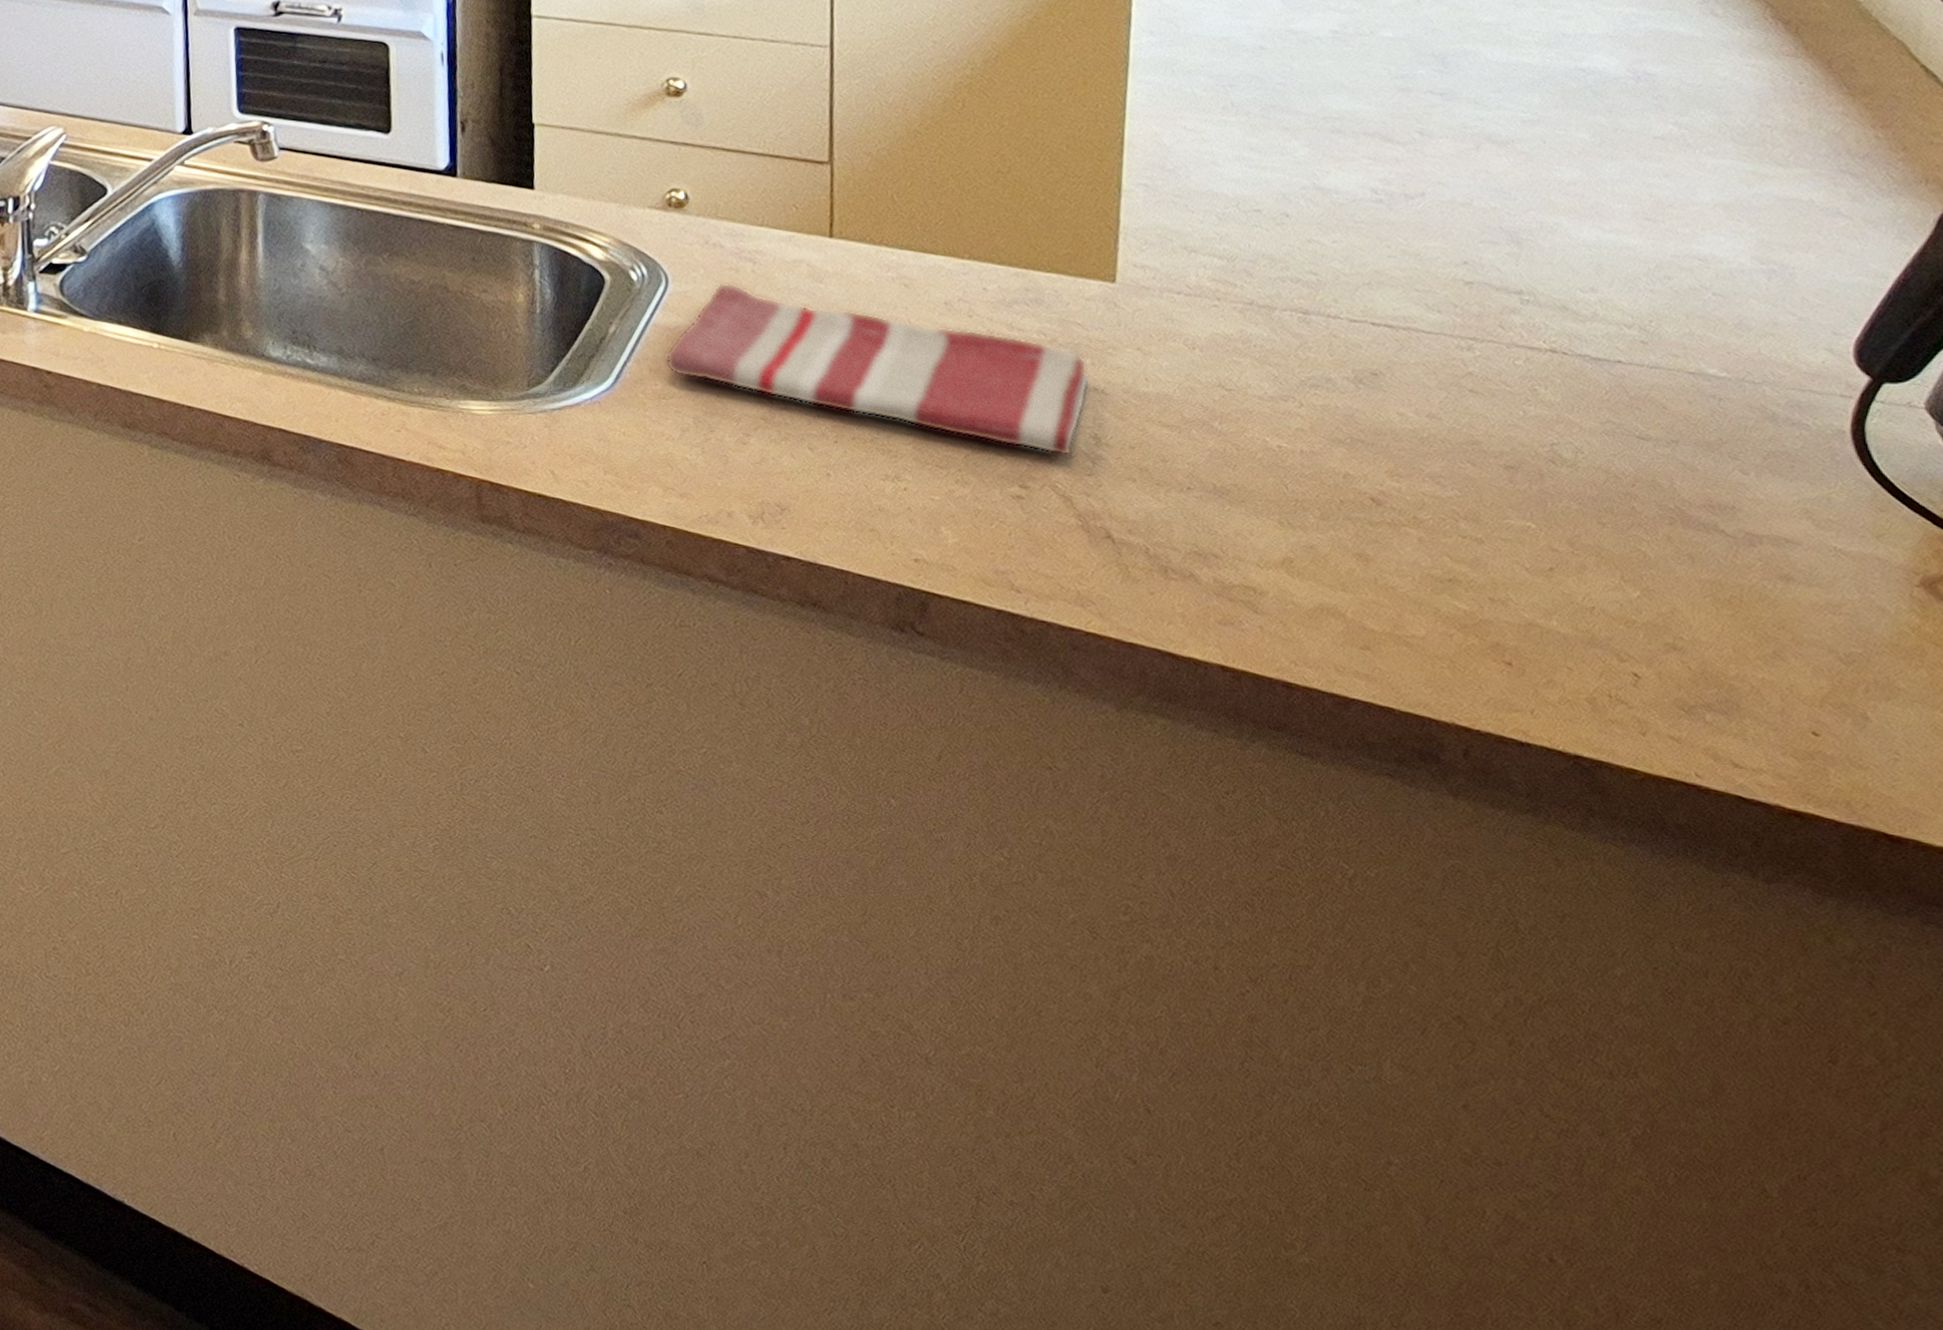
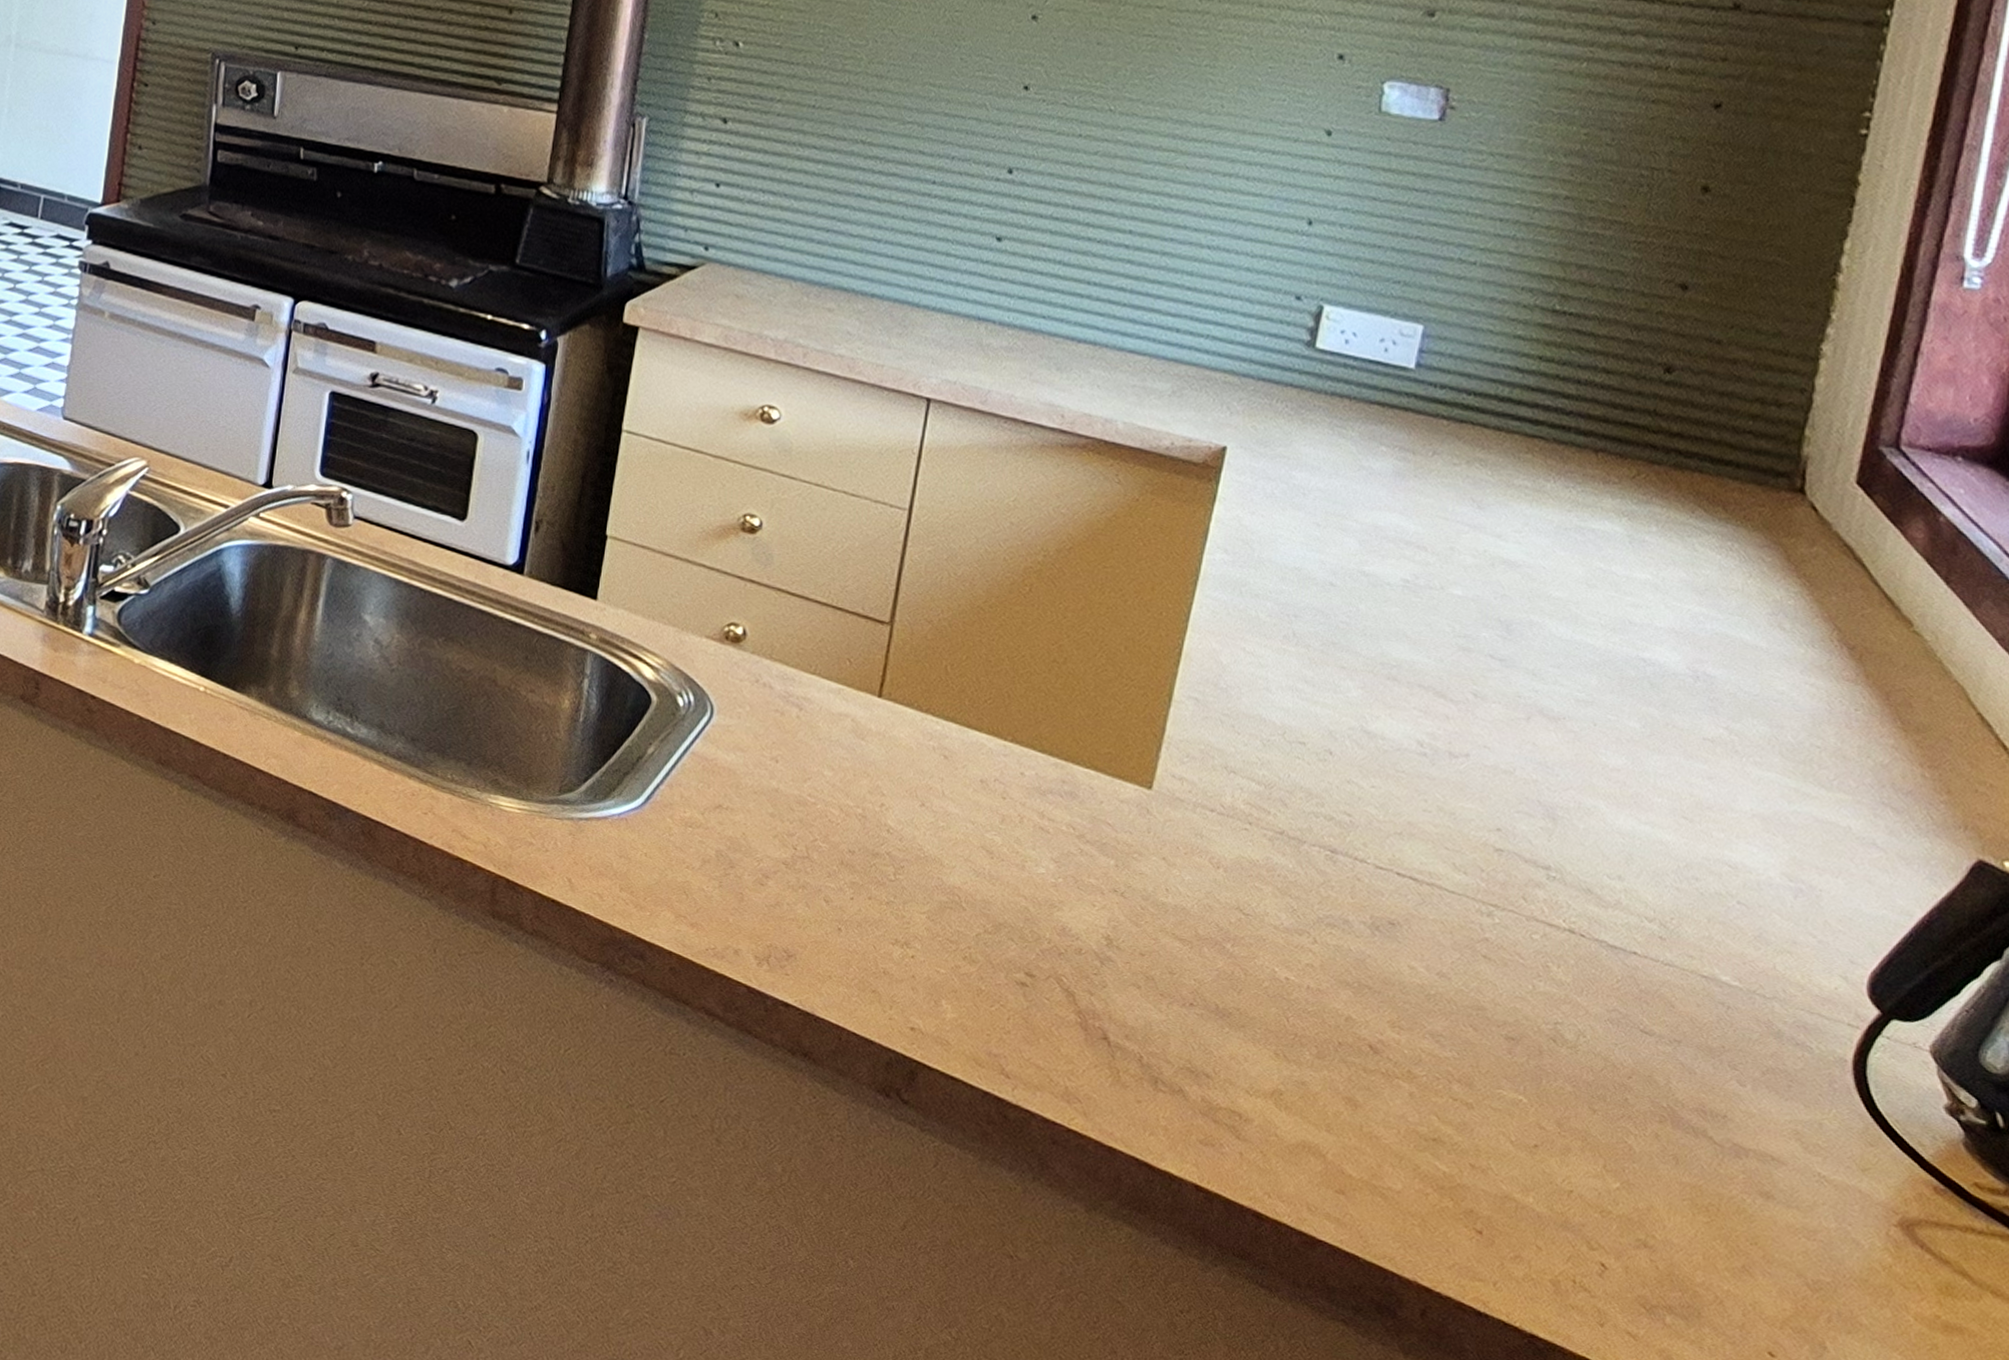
dish towel: present [665,283,1091,456] -> none [698,723,1112,952]

